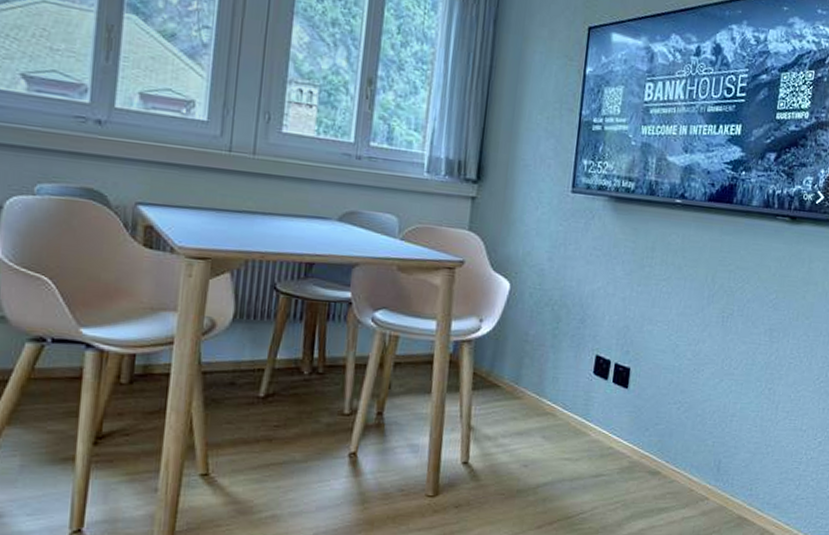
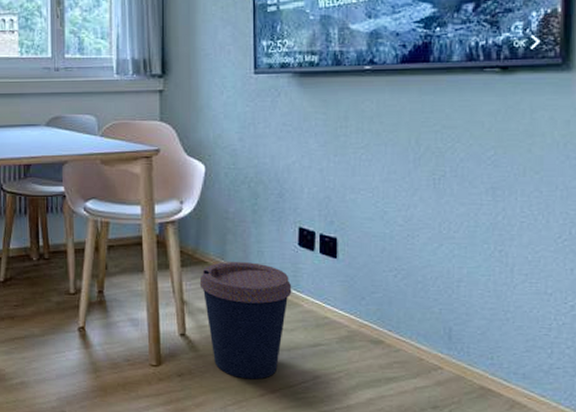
coffee cup: none [489,386,582,511] -> present [199,262,292,380]

